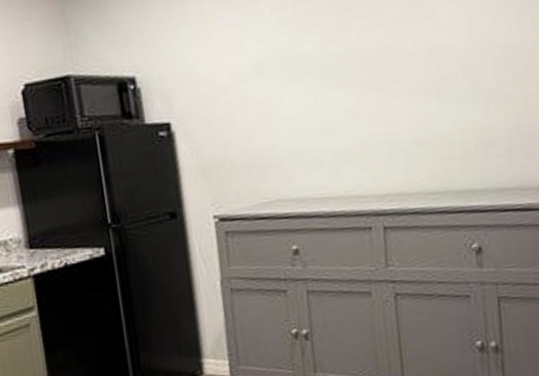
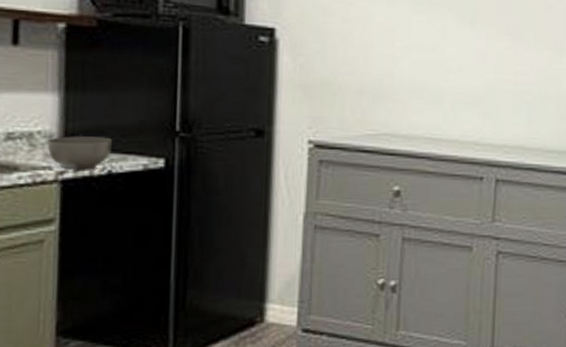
bowl: none [17,236,64,267] -> present [47,136,113,170]

